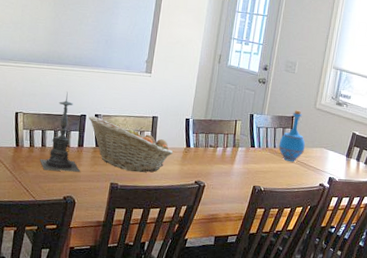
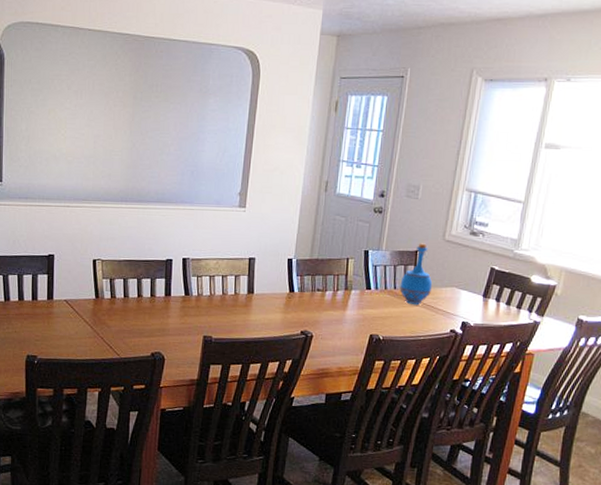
candle holder: present [40,91,80,172] -> none [123,233,169,325]
fruit basket: present [88,116,173,173] -> none [175,261,275,323]

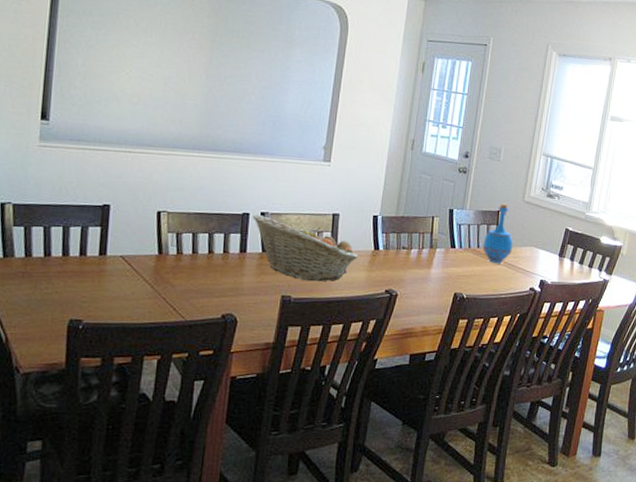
fruit basket: none [175,261,275,323] -> present [252,215,359,282]

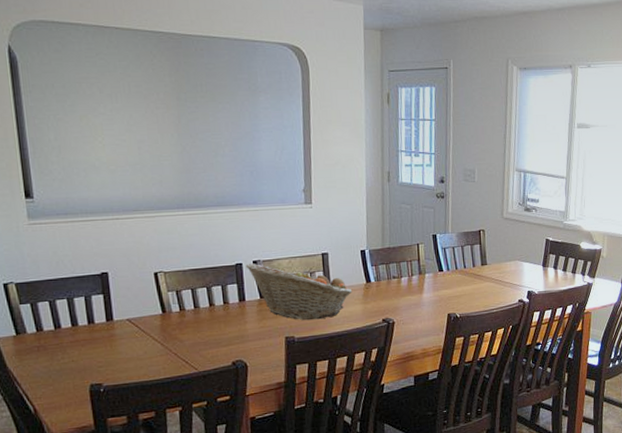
bottle: present [482,203,513,263] -> none [469,222,498,281]

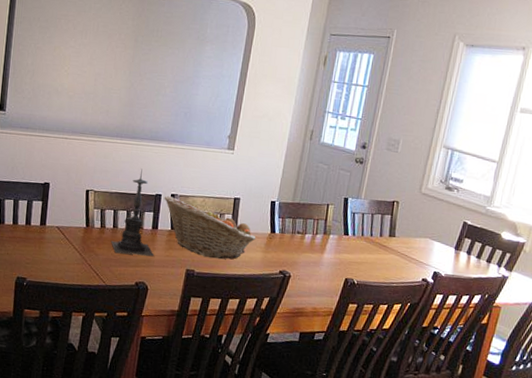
candle holder: none [195,239,247,336] -> present [111,169,154,256]

